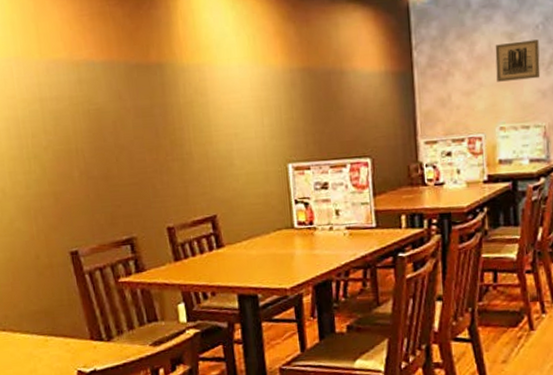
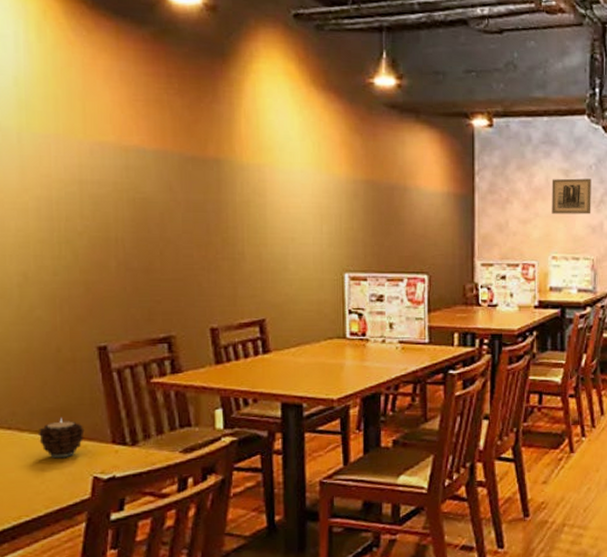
candle: none [27,318,66,356] -> present [37,417,85,459]

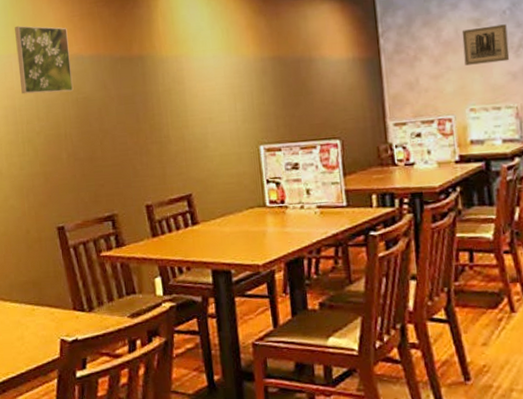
candle: present [37,417,85,459] -> none [16,288,52,324]
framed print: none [57,100,131,189] -> present [15,25,74,94]

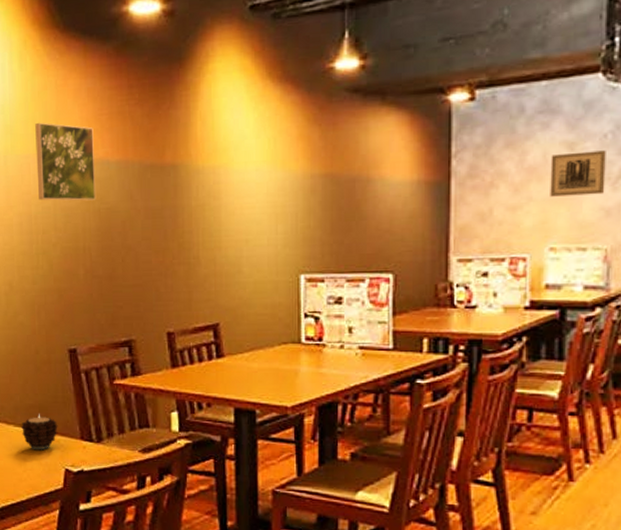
candle: none [16,288,52,324] -> present [20,413,58,450]

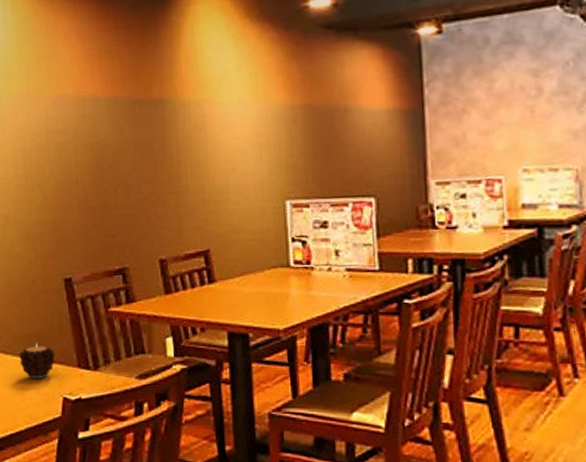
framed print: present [35,122,96,201] -> none [28,63,88,136]
wall art: present [550,150,606,197] -> none [517,77,572,121]

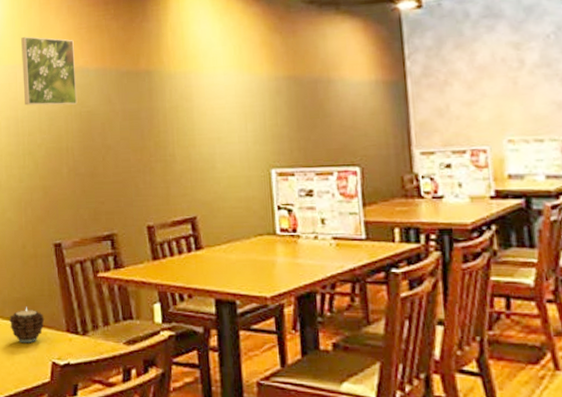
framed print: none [28,63,88,136] -> present [21,36,78,106]

